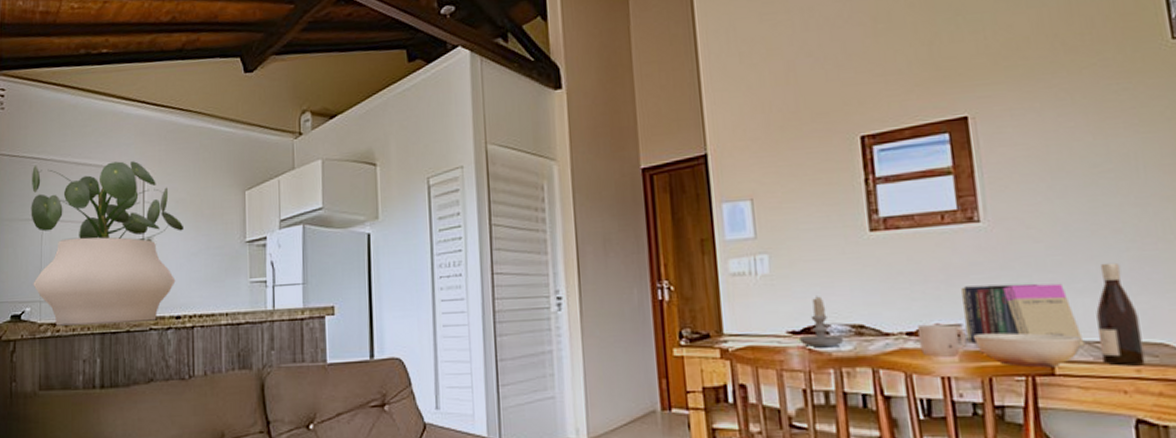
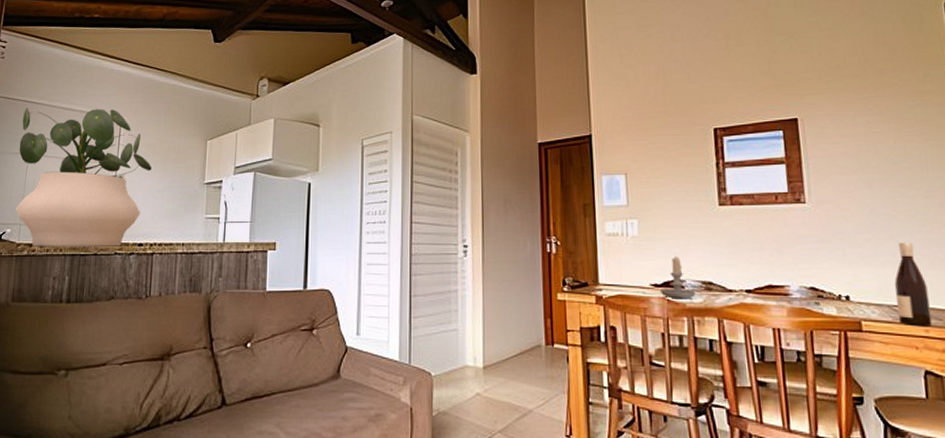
mug: present [916,323,967,357] -> none [754,284,793,312]
books: present [961,283,1085,346] -> none [790,255,886,308]
bowl: present [973,332,1082,368] -> none [799,294,884,325]

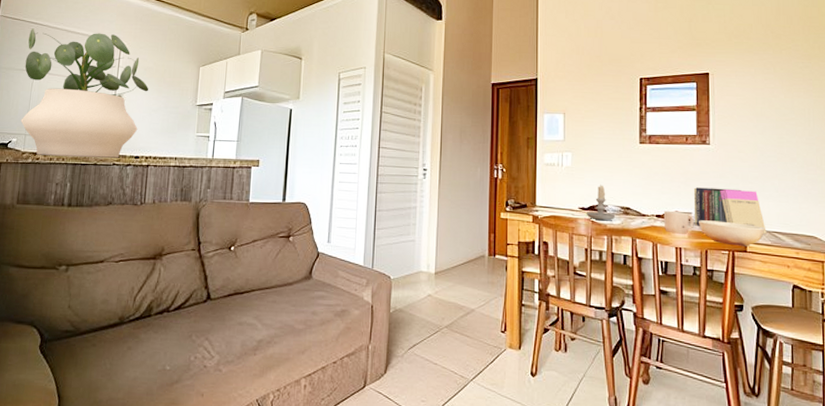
mug: none [754,284,793,312] -> present [663,210,694,234]
books: none [790,255,886,308] -> present [694,187,767,234]
bowl: none [799,294,884,325] -> present [699,220,765,247]
bottle: present [894,242,932,327] -> none [775,180,802,250]

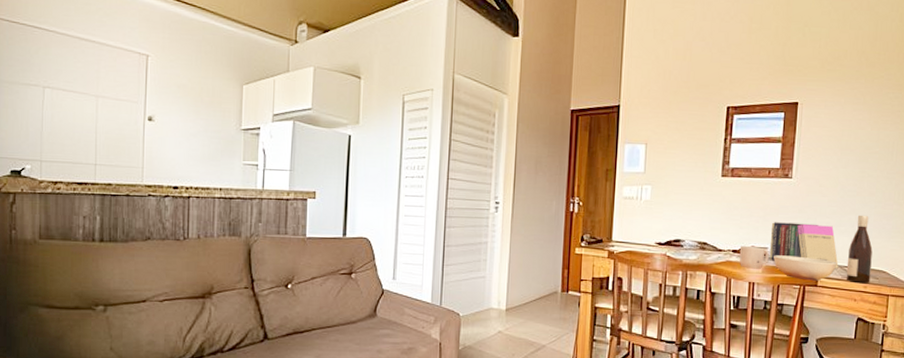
potted plant: present [21,28,149,159] -> none [31,33,185,189]
candle: present [587,185,616,221] -> none [663,219,692,256]
bottle: none [775,180,802,250] -> present [846,215,873,284]

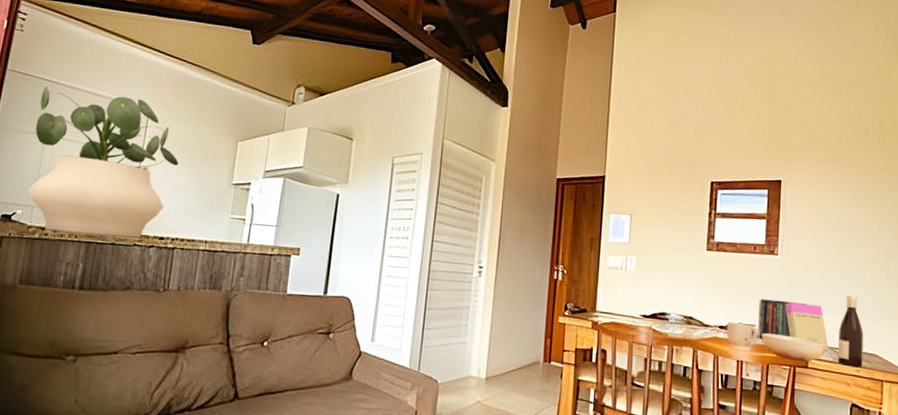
potted plant: none [31,33,185,189] -> present [28,86,179,239]

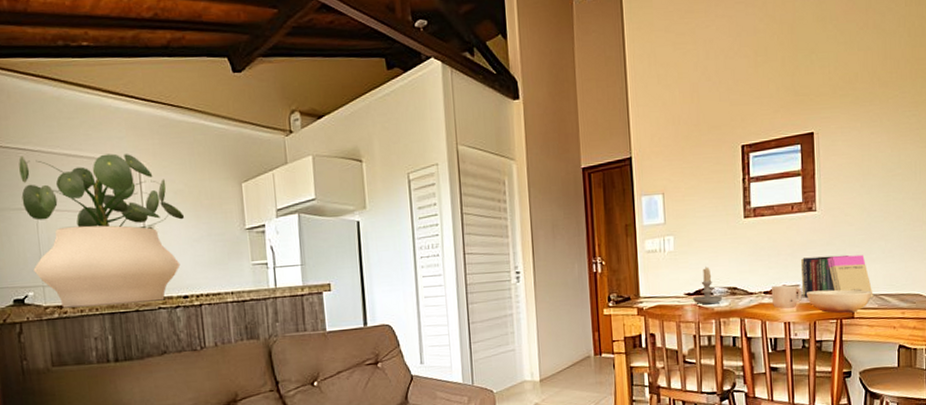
candle: none [648,292,678,330] -> present [693,267,723,305]
bottle: present [837,295,863,368] -> none [881,239,908,310]

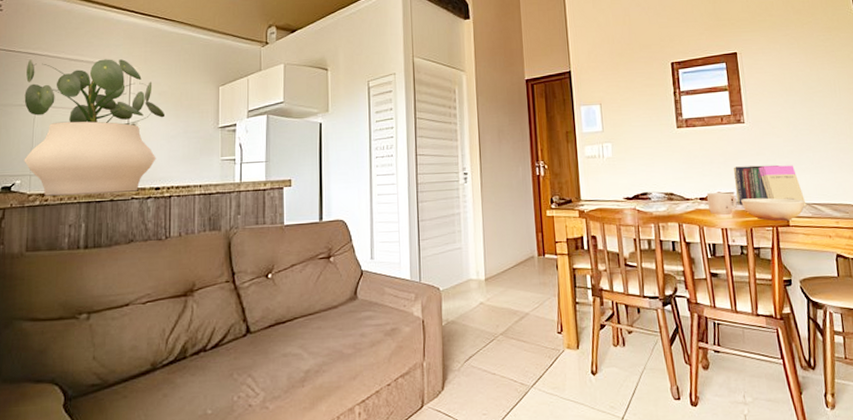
candle: present [693,267,723,305] -> none [632,173,661,209]

